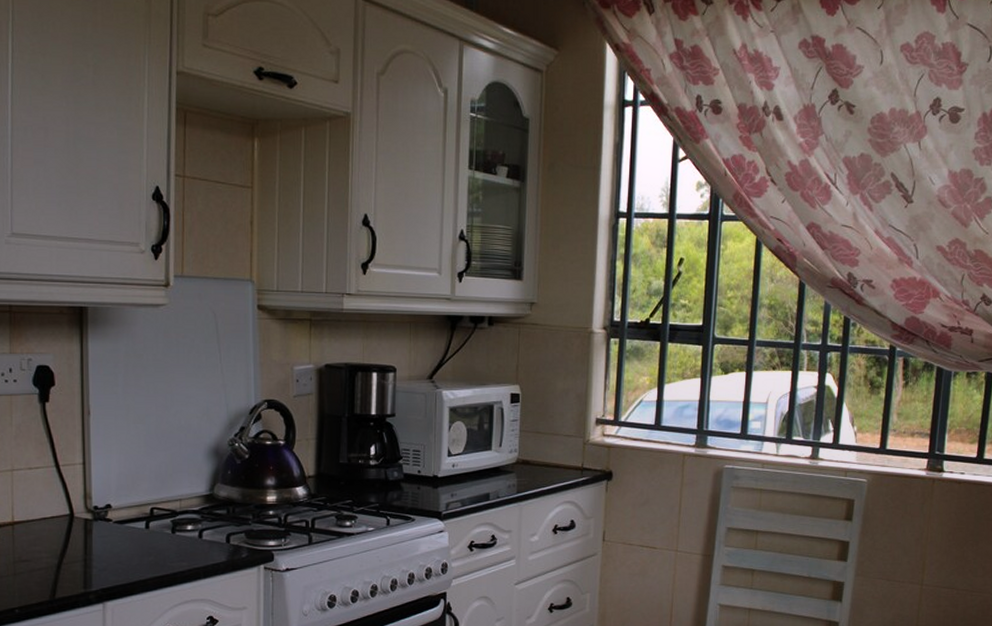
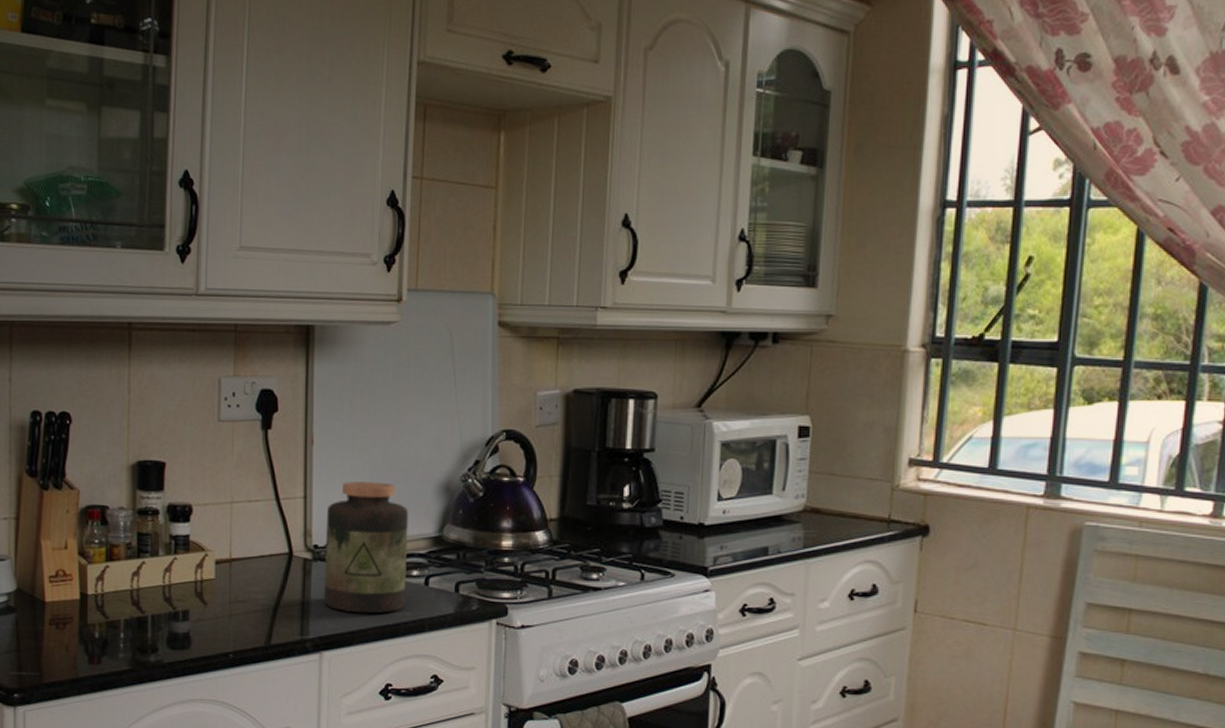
jar: none [104,448,182,566] -> present [324,481,408,614]

